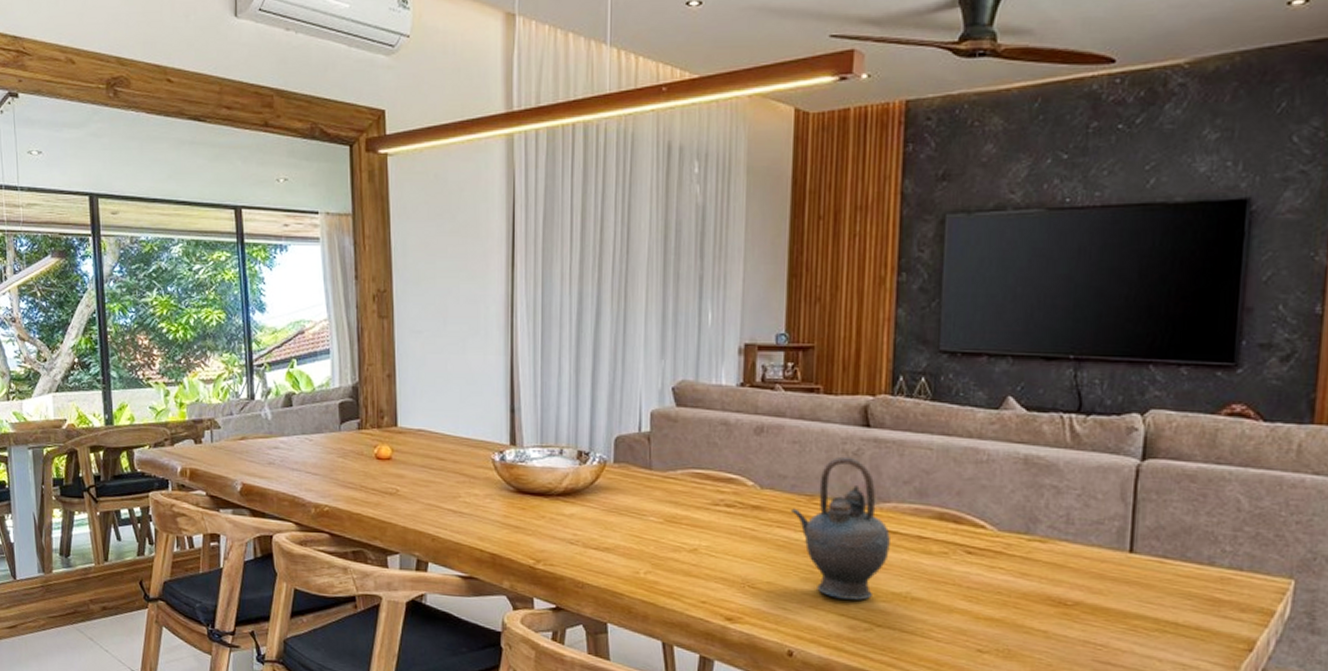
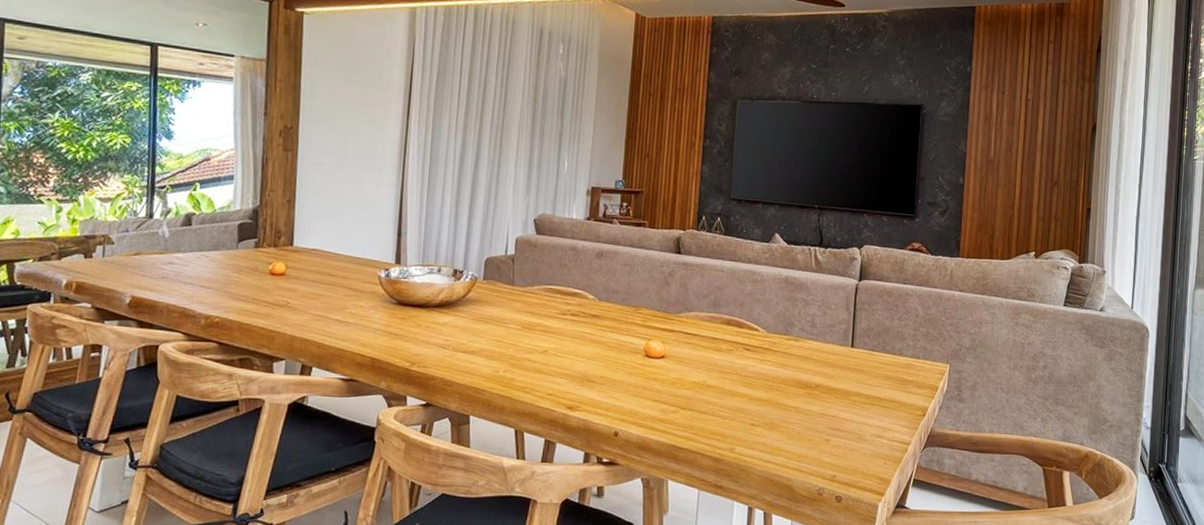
teapot: present [790,456,890,600] -> none [620,276,693,389]

